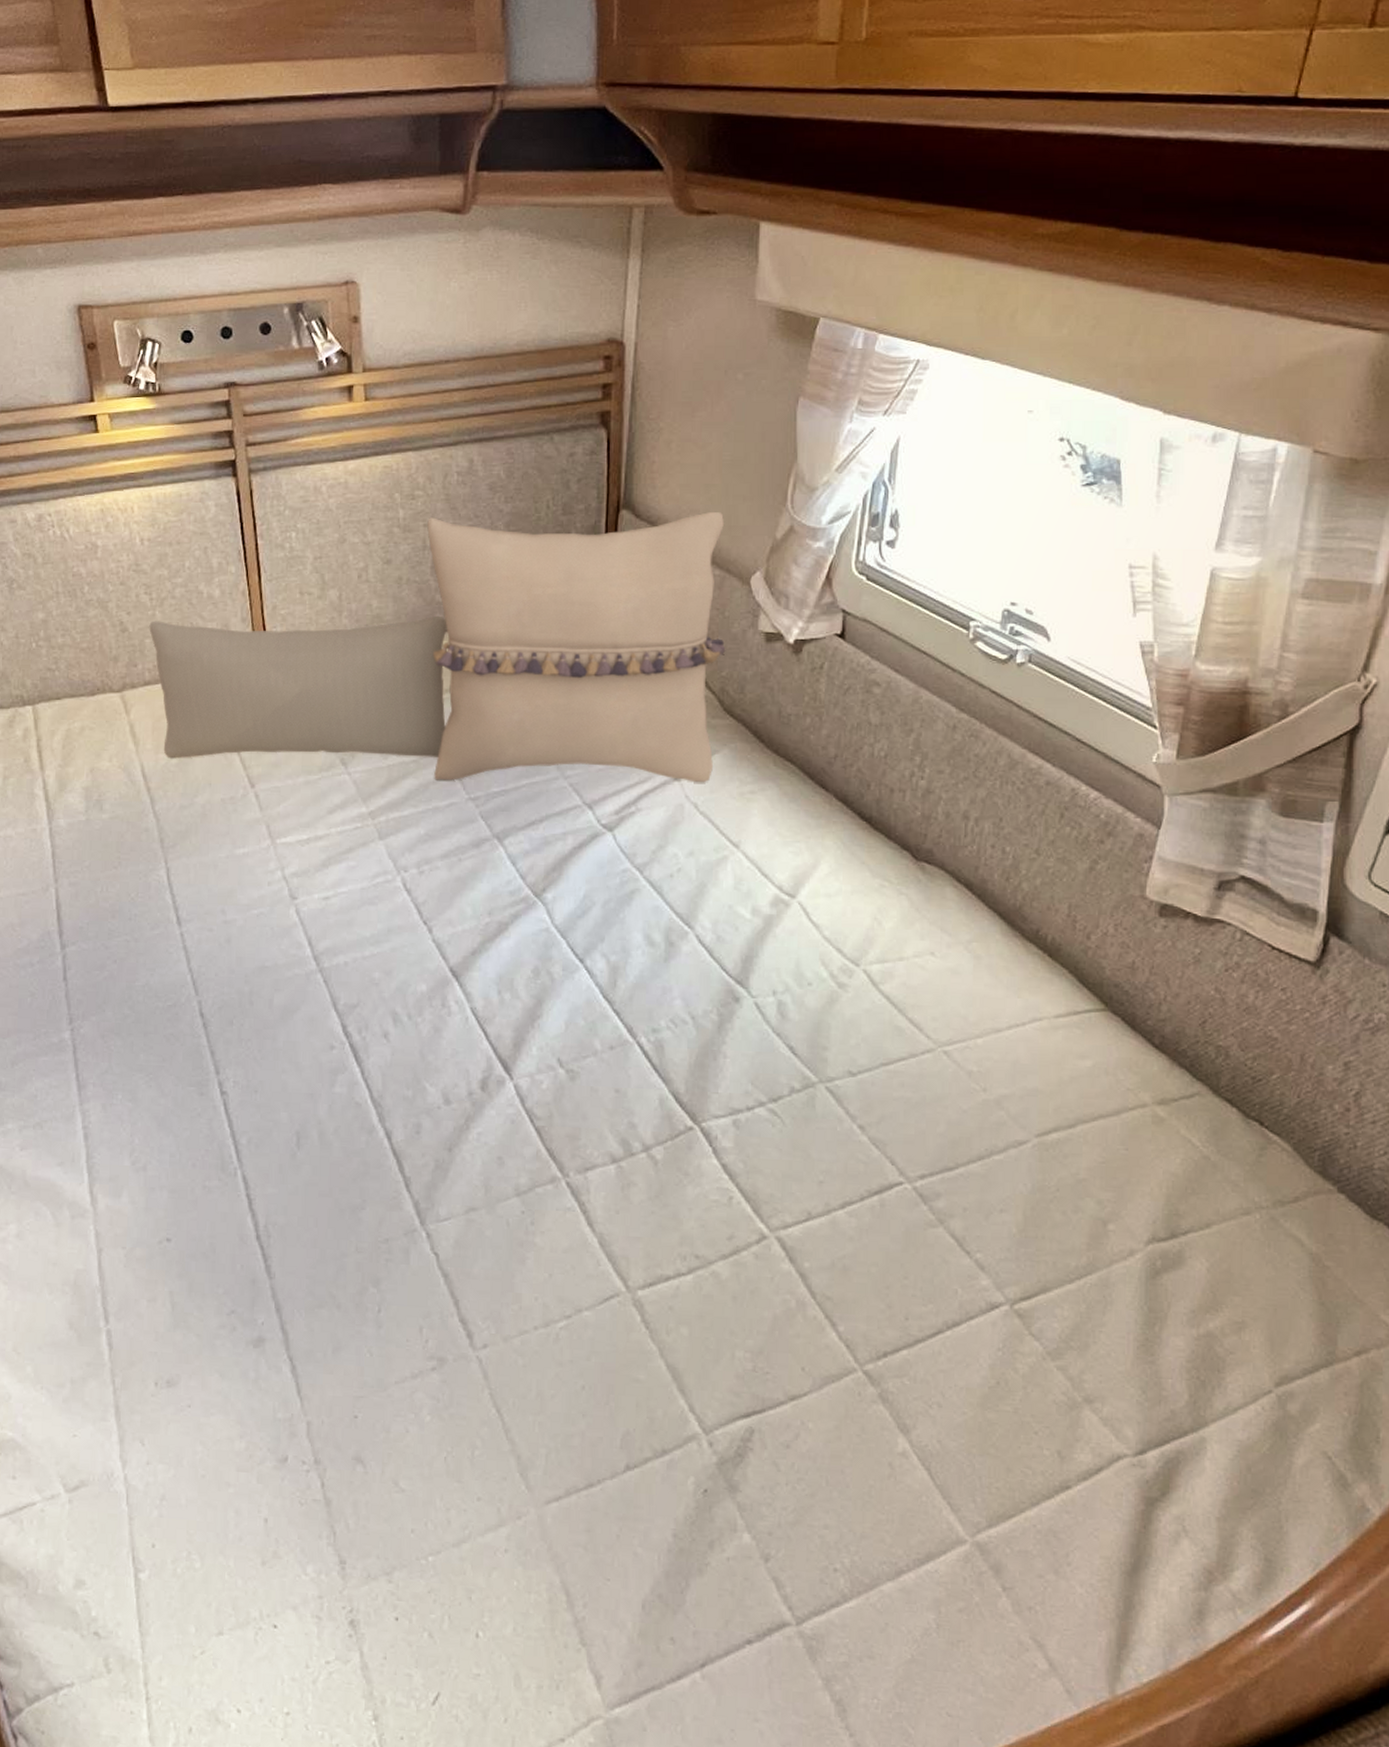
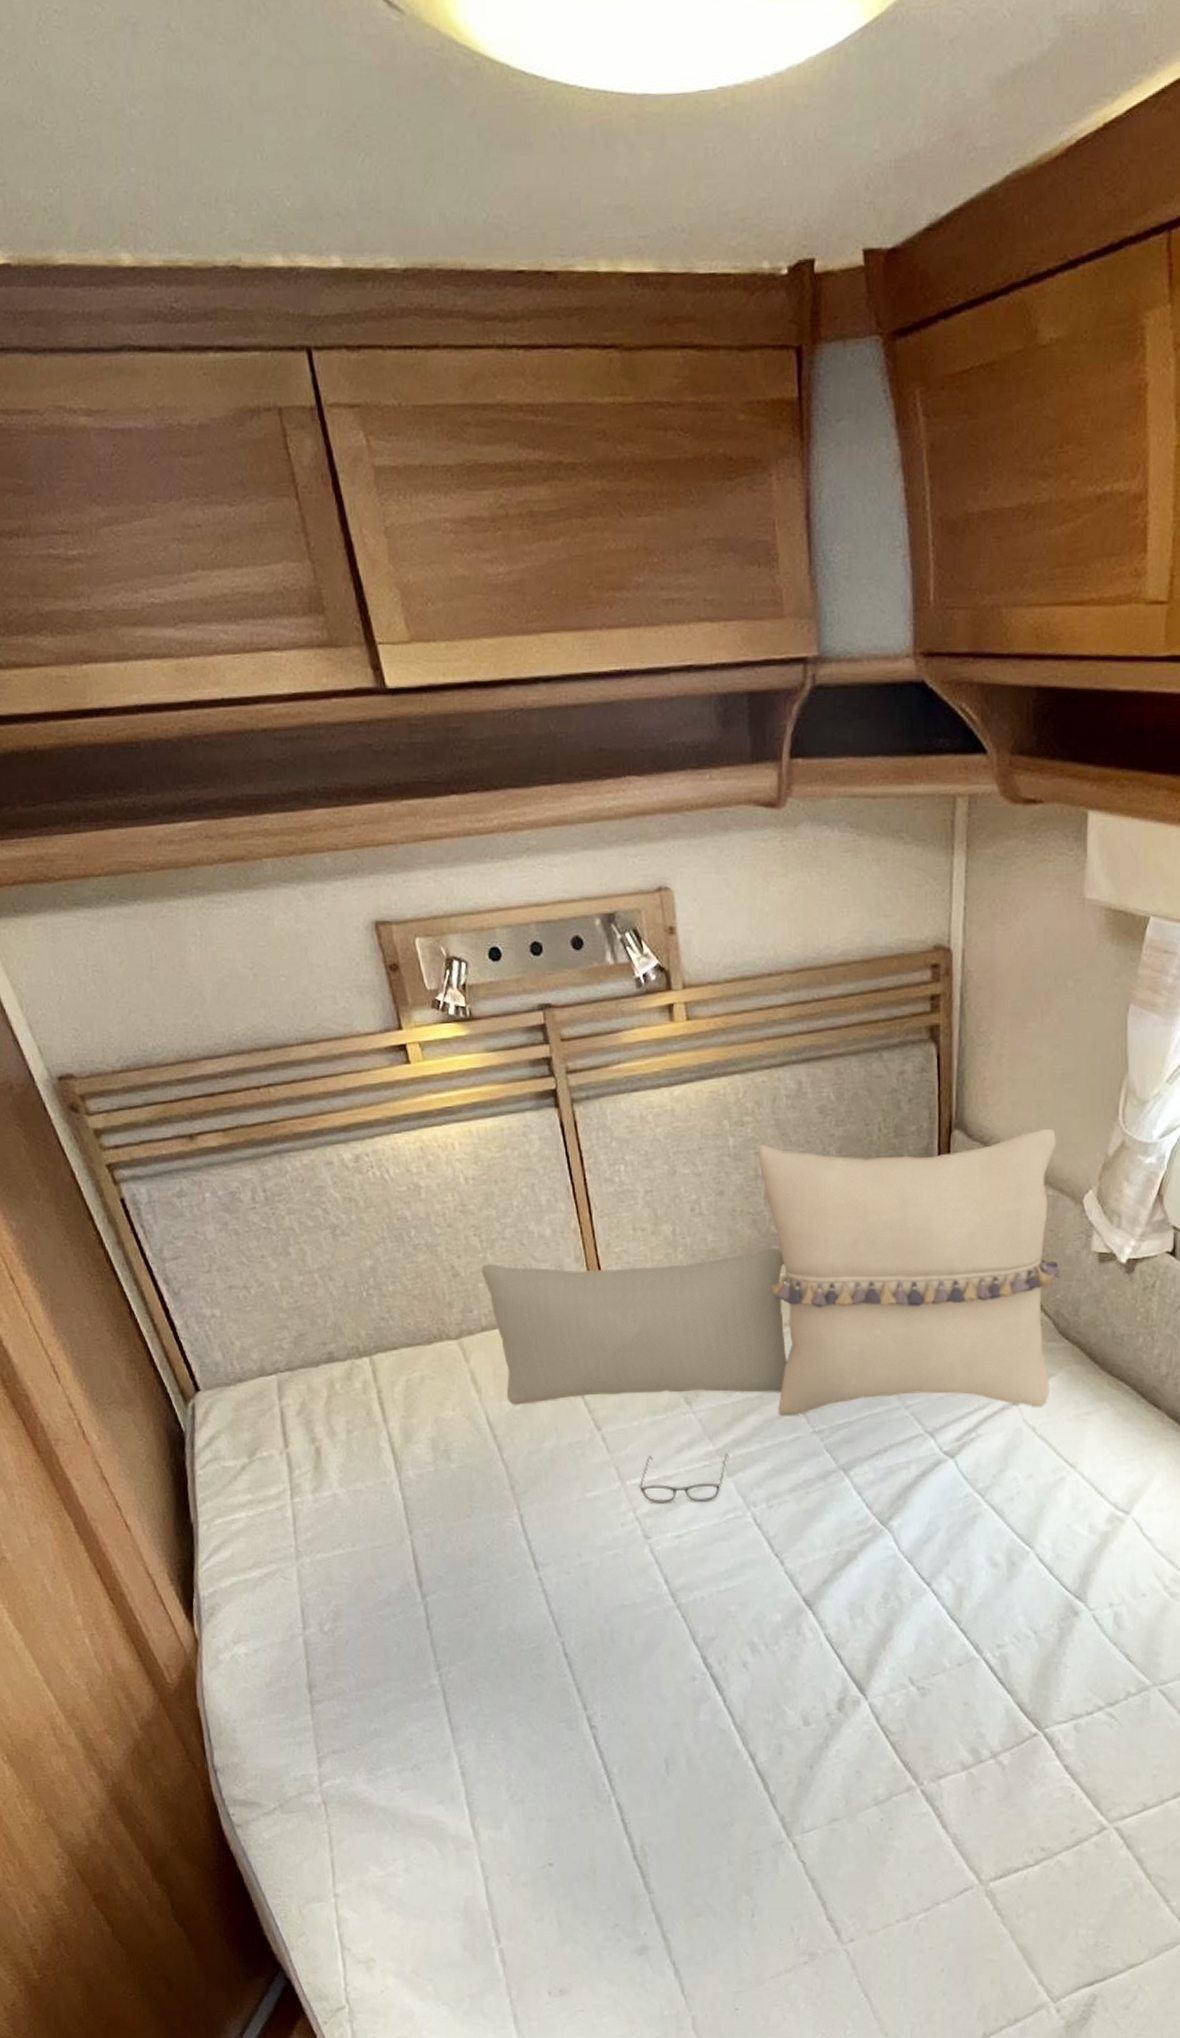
eyeglasses: none [289,815,382,865] -> present [639,1453,729,1504]

